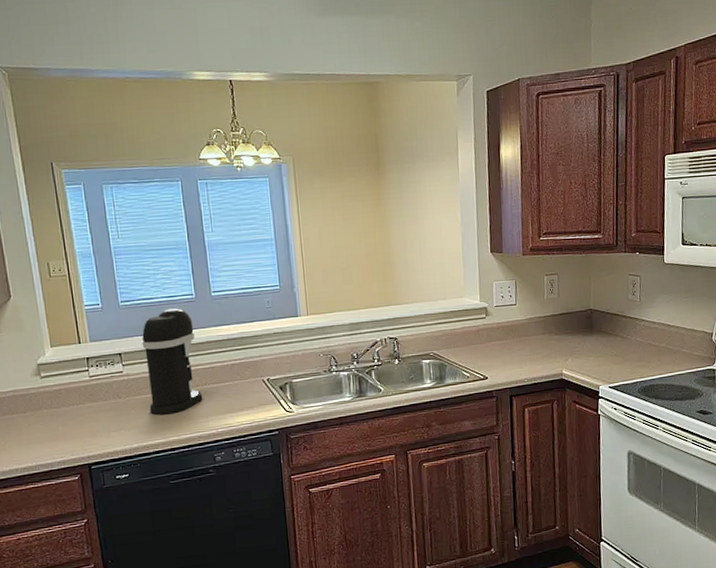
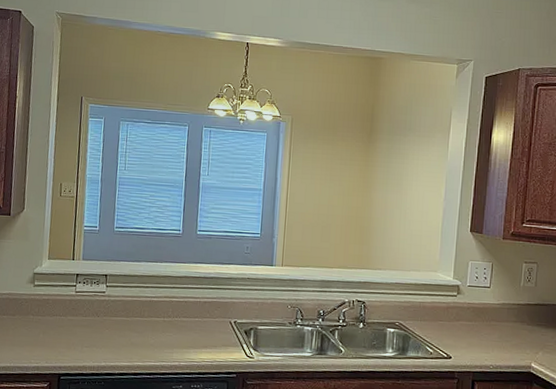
coffee maker: present [141,308,203,415] -> none [122,240,176,340]

